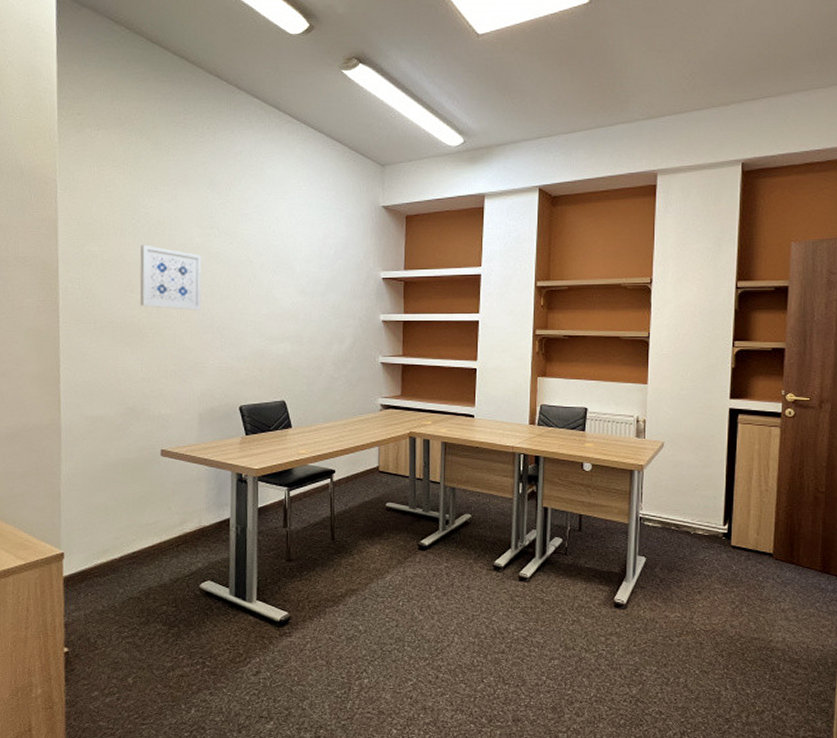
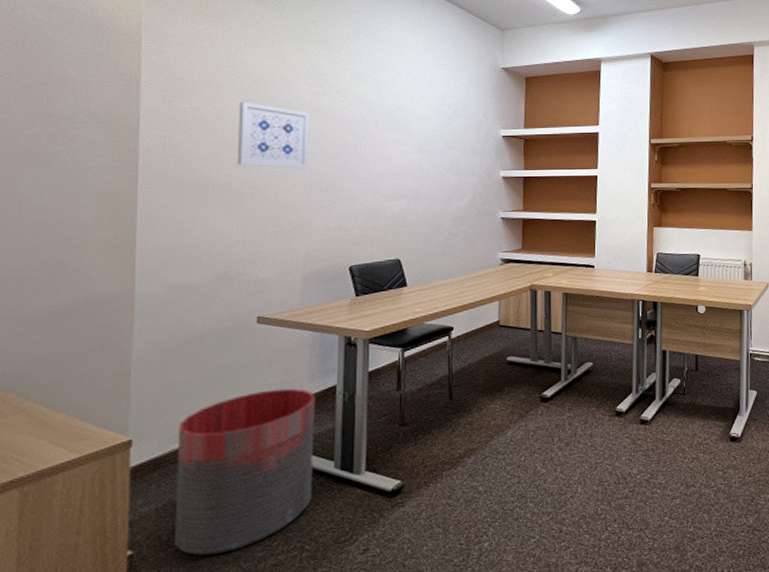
trash can: none [99,518,213,659] -> present [173,388,316,556]

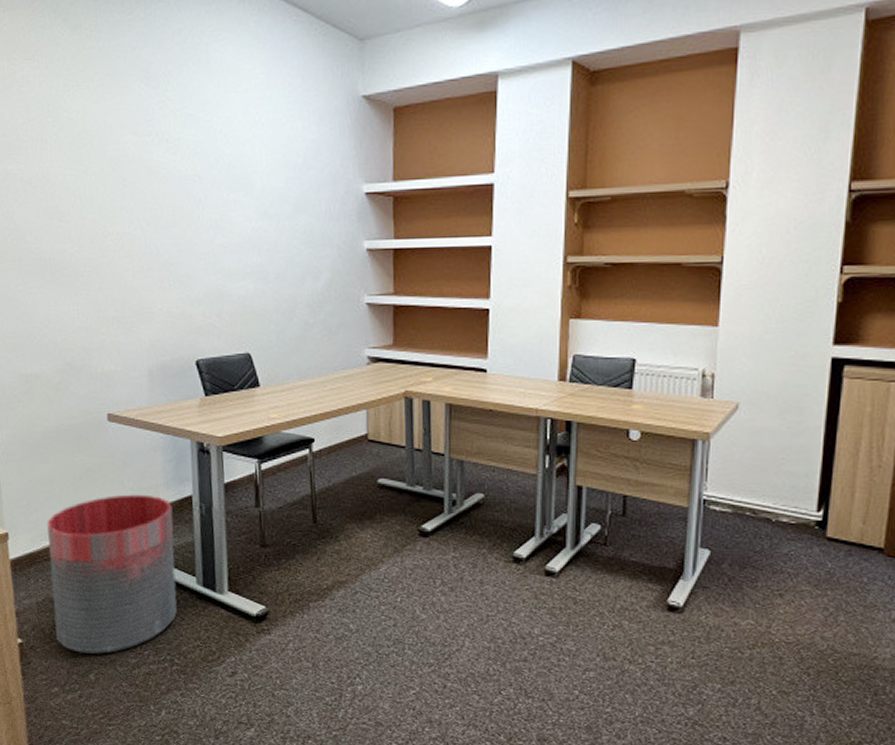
wall art: present [237,101,310,169] -> none [65,159,143,242]

